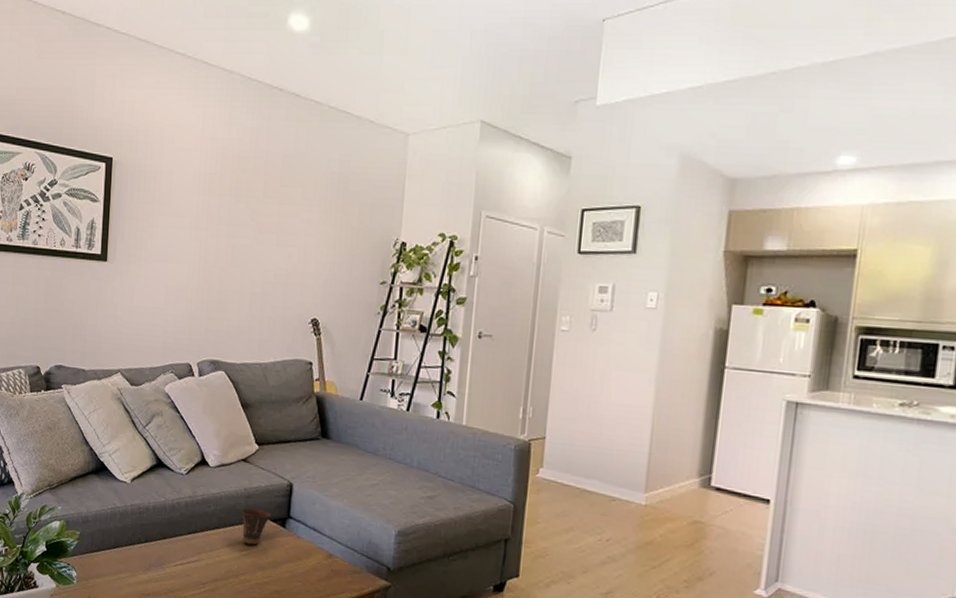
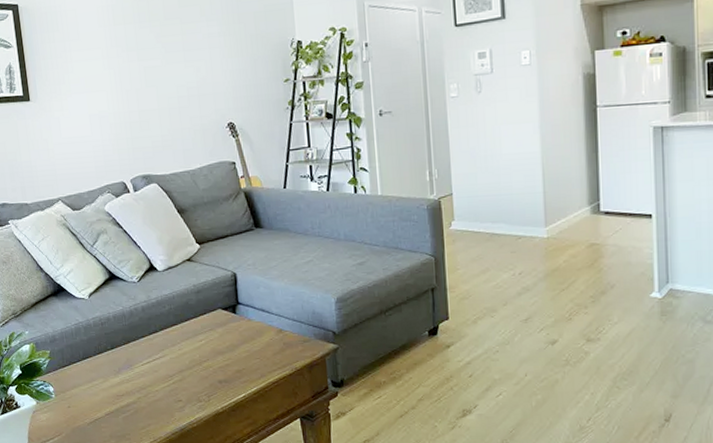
cup: present [241,508,271,545] -> none [193,301,221,334]

